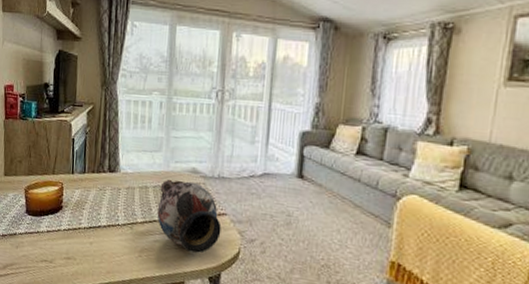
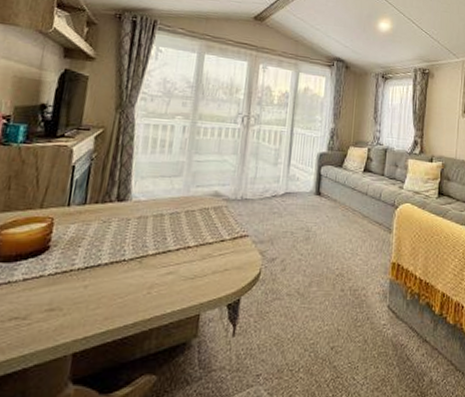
decorative vase: present [157,179,222,254] -> none [172,204,243,281]

